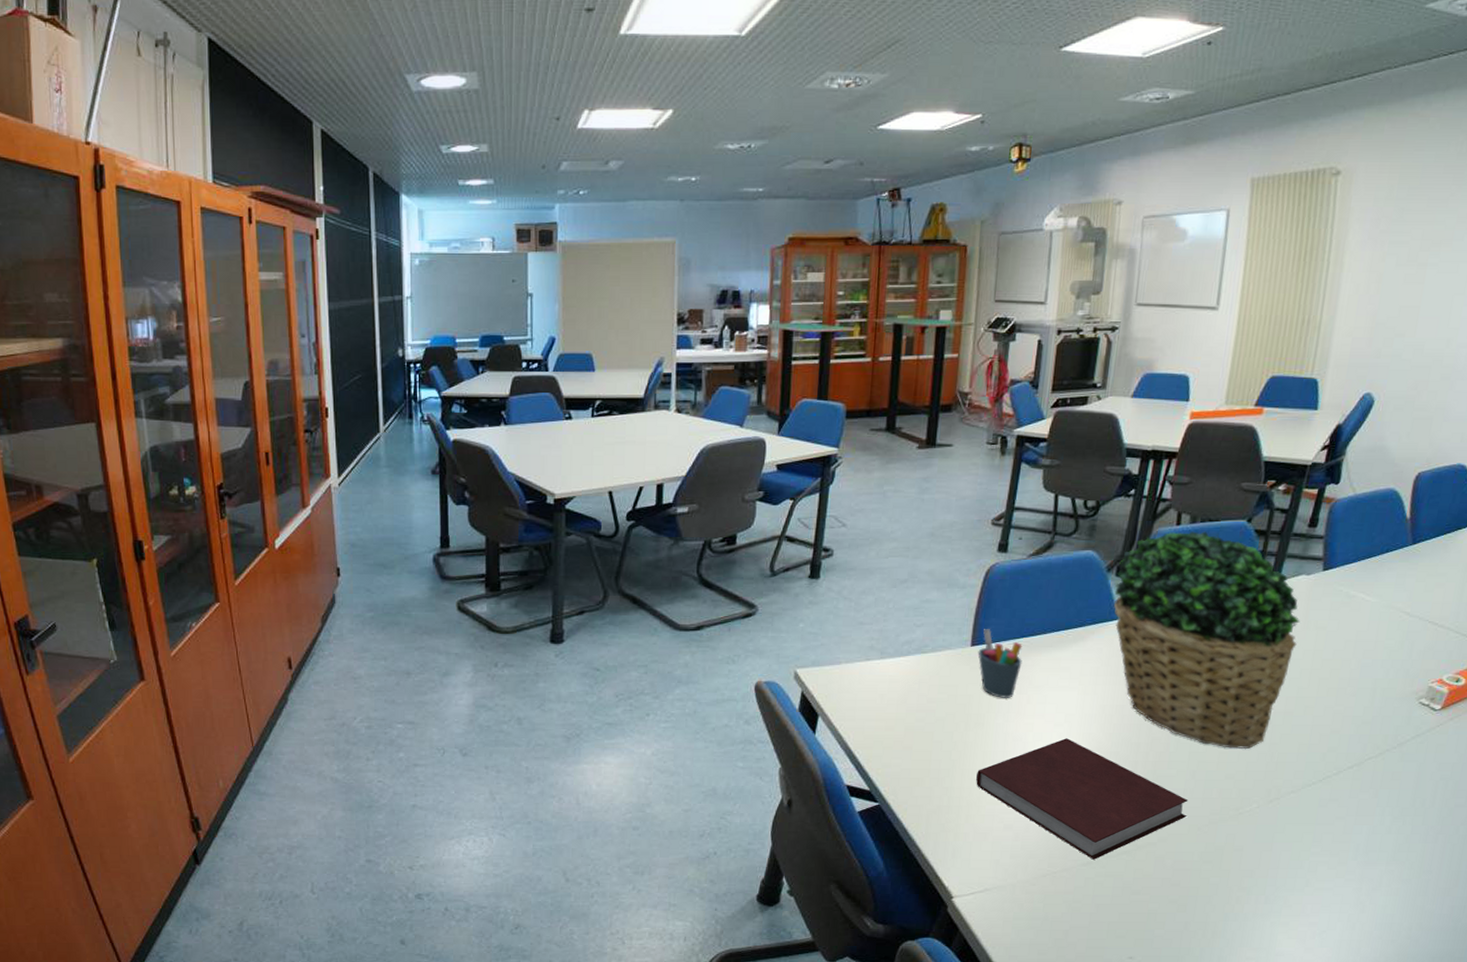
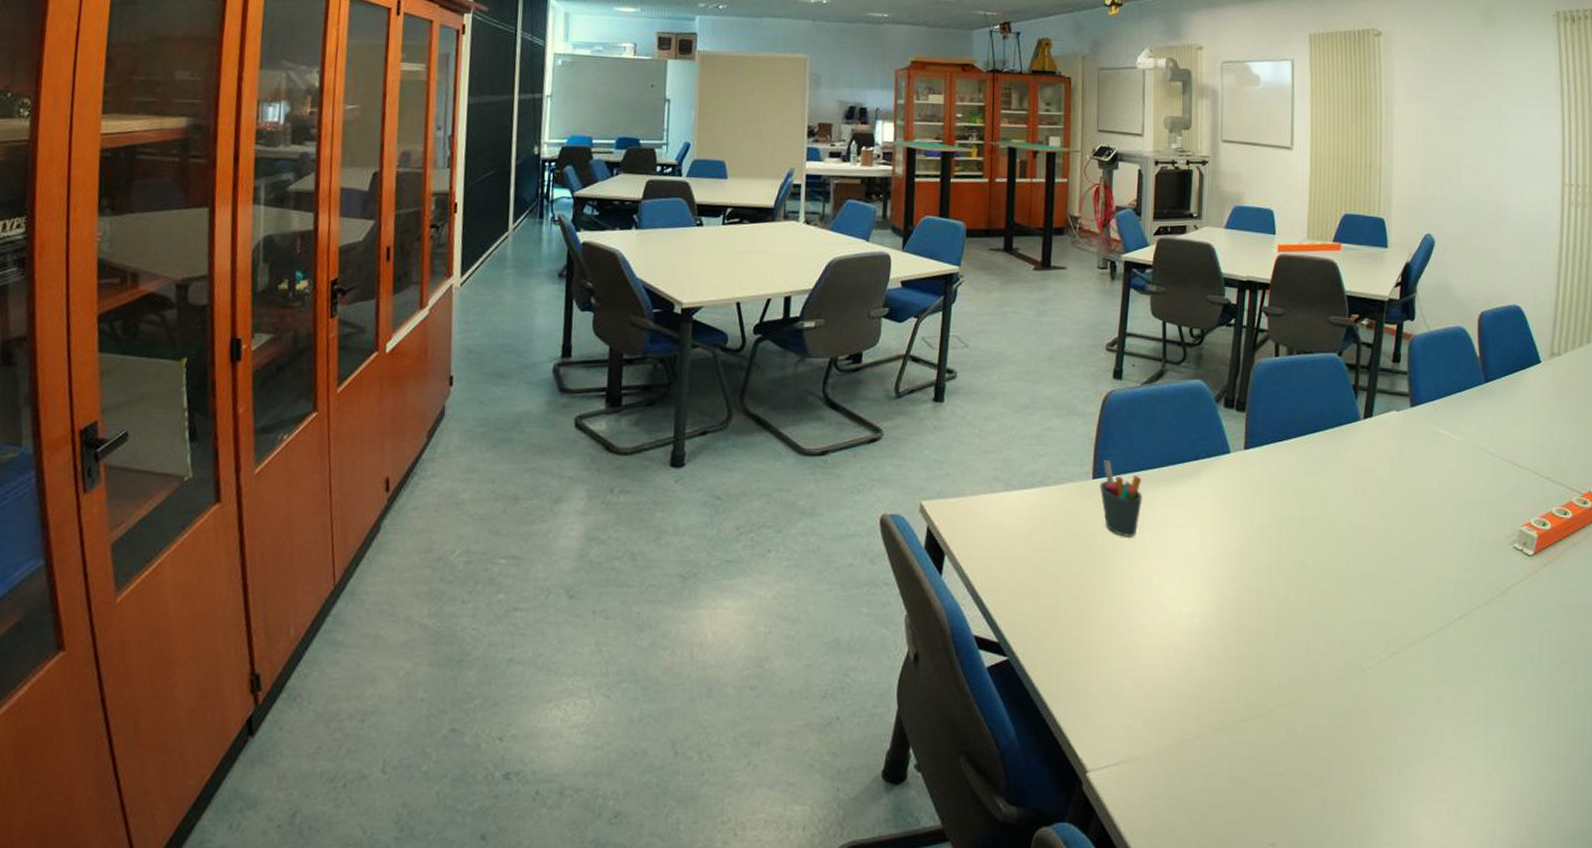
notebook: present [976,738,1188,860] -> none [1104,583,1313,725]
potted plant: present [1113,531,1300,750] -> none [1224,363,1396,597]

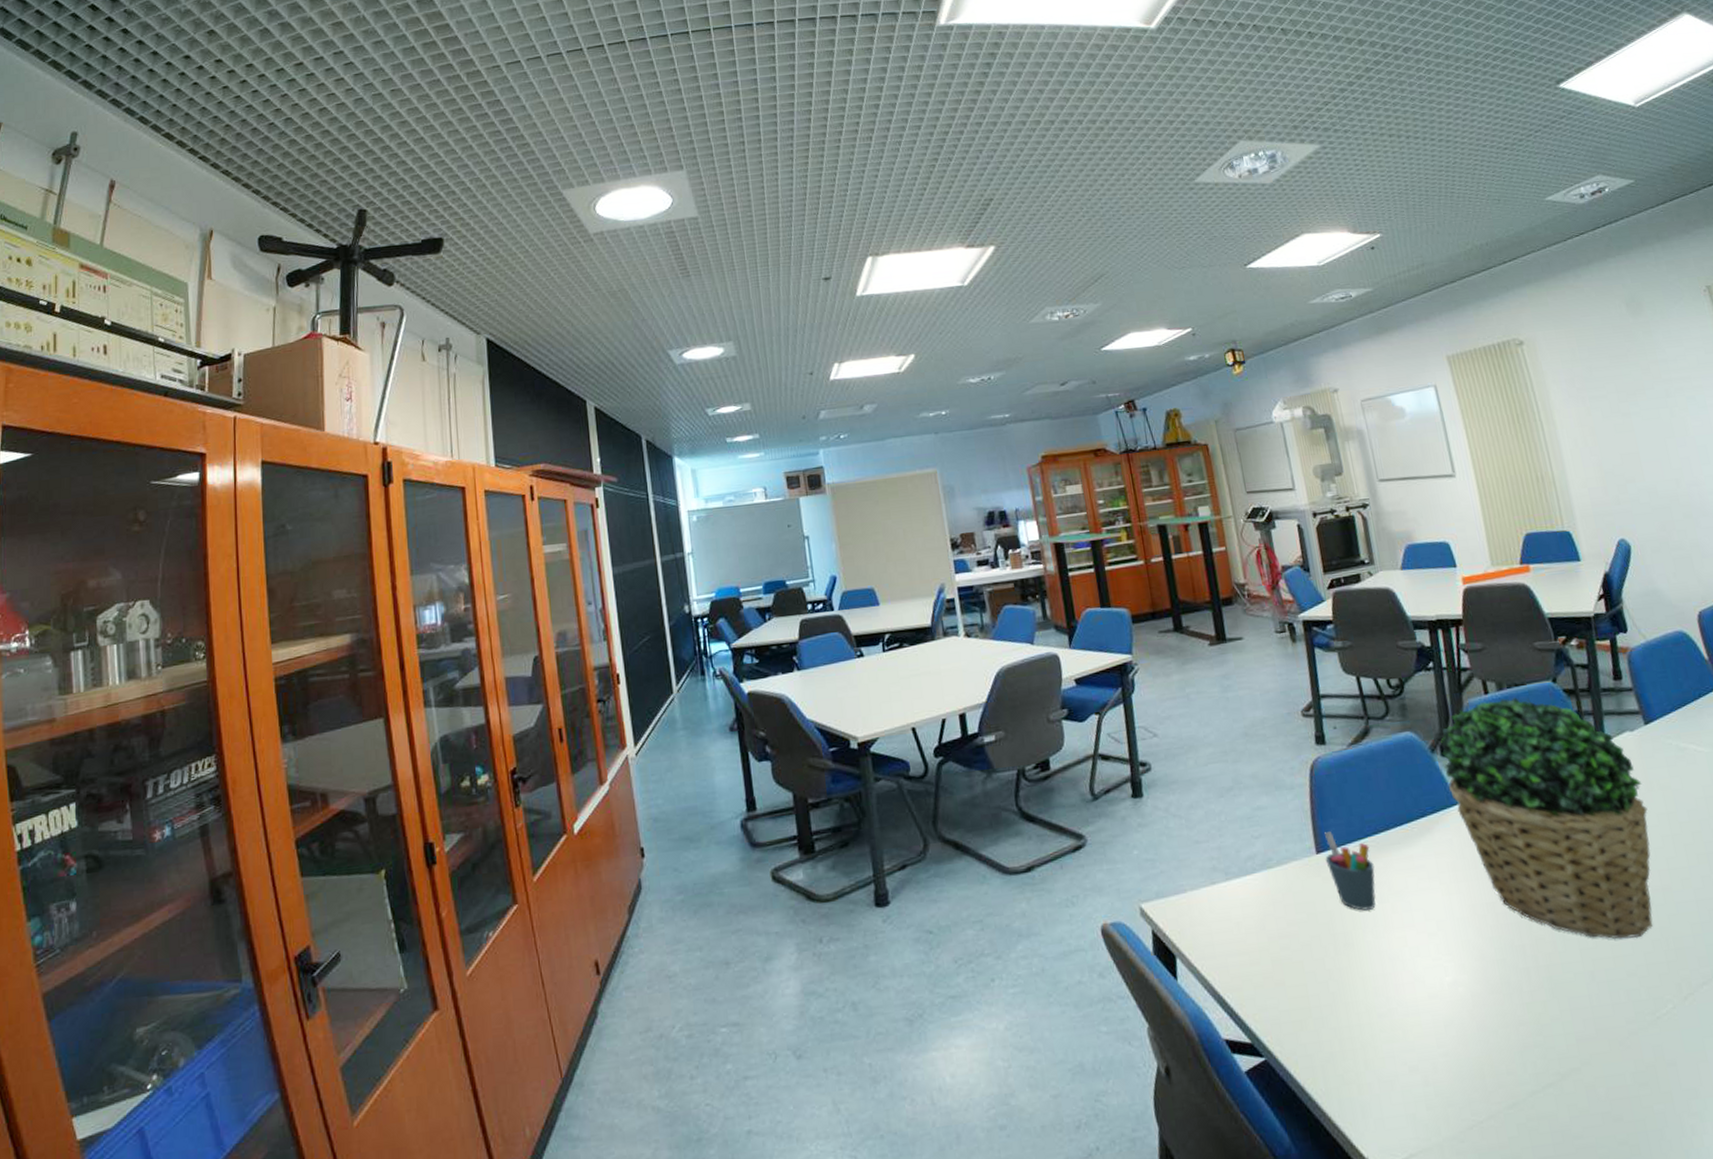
potted plant: none [1224,363,1396,597] -> present [1441,697,1653,940]

